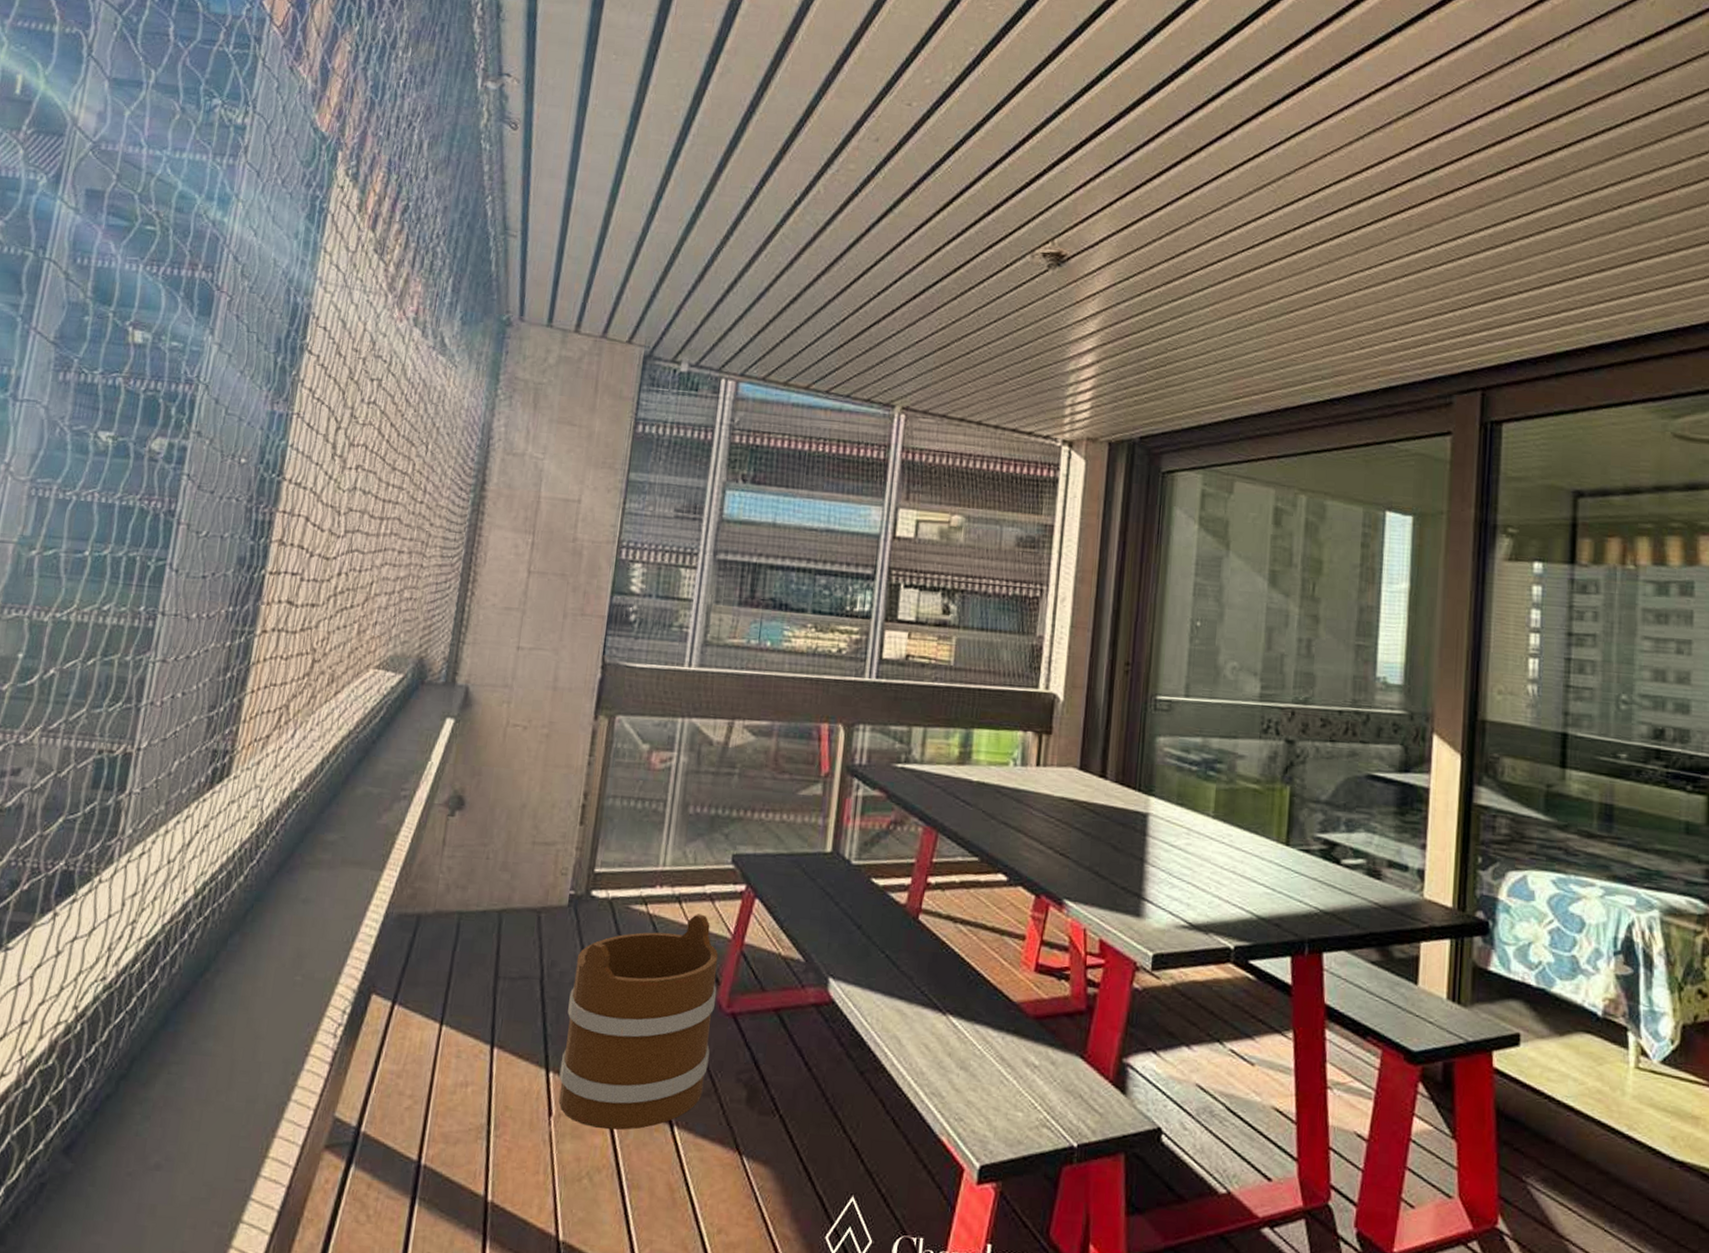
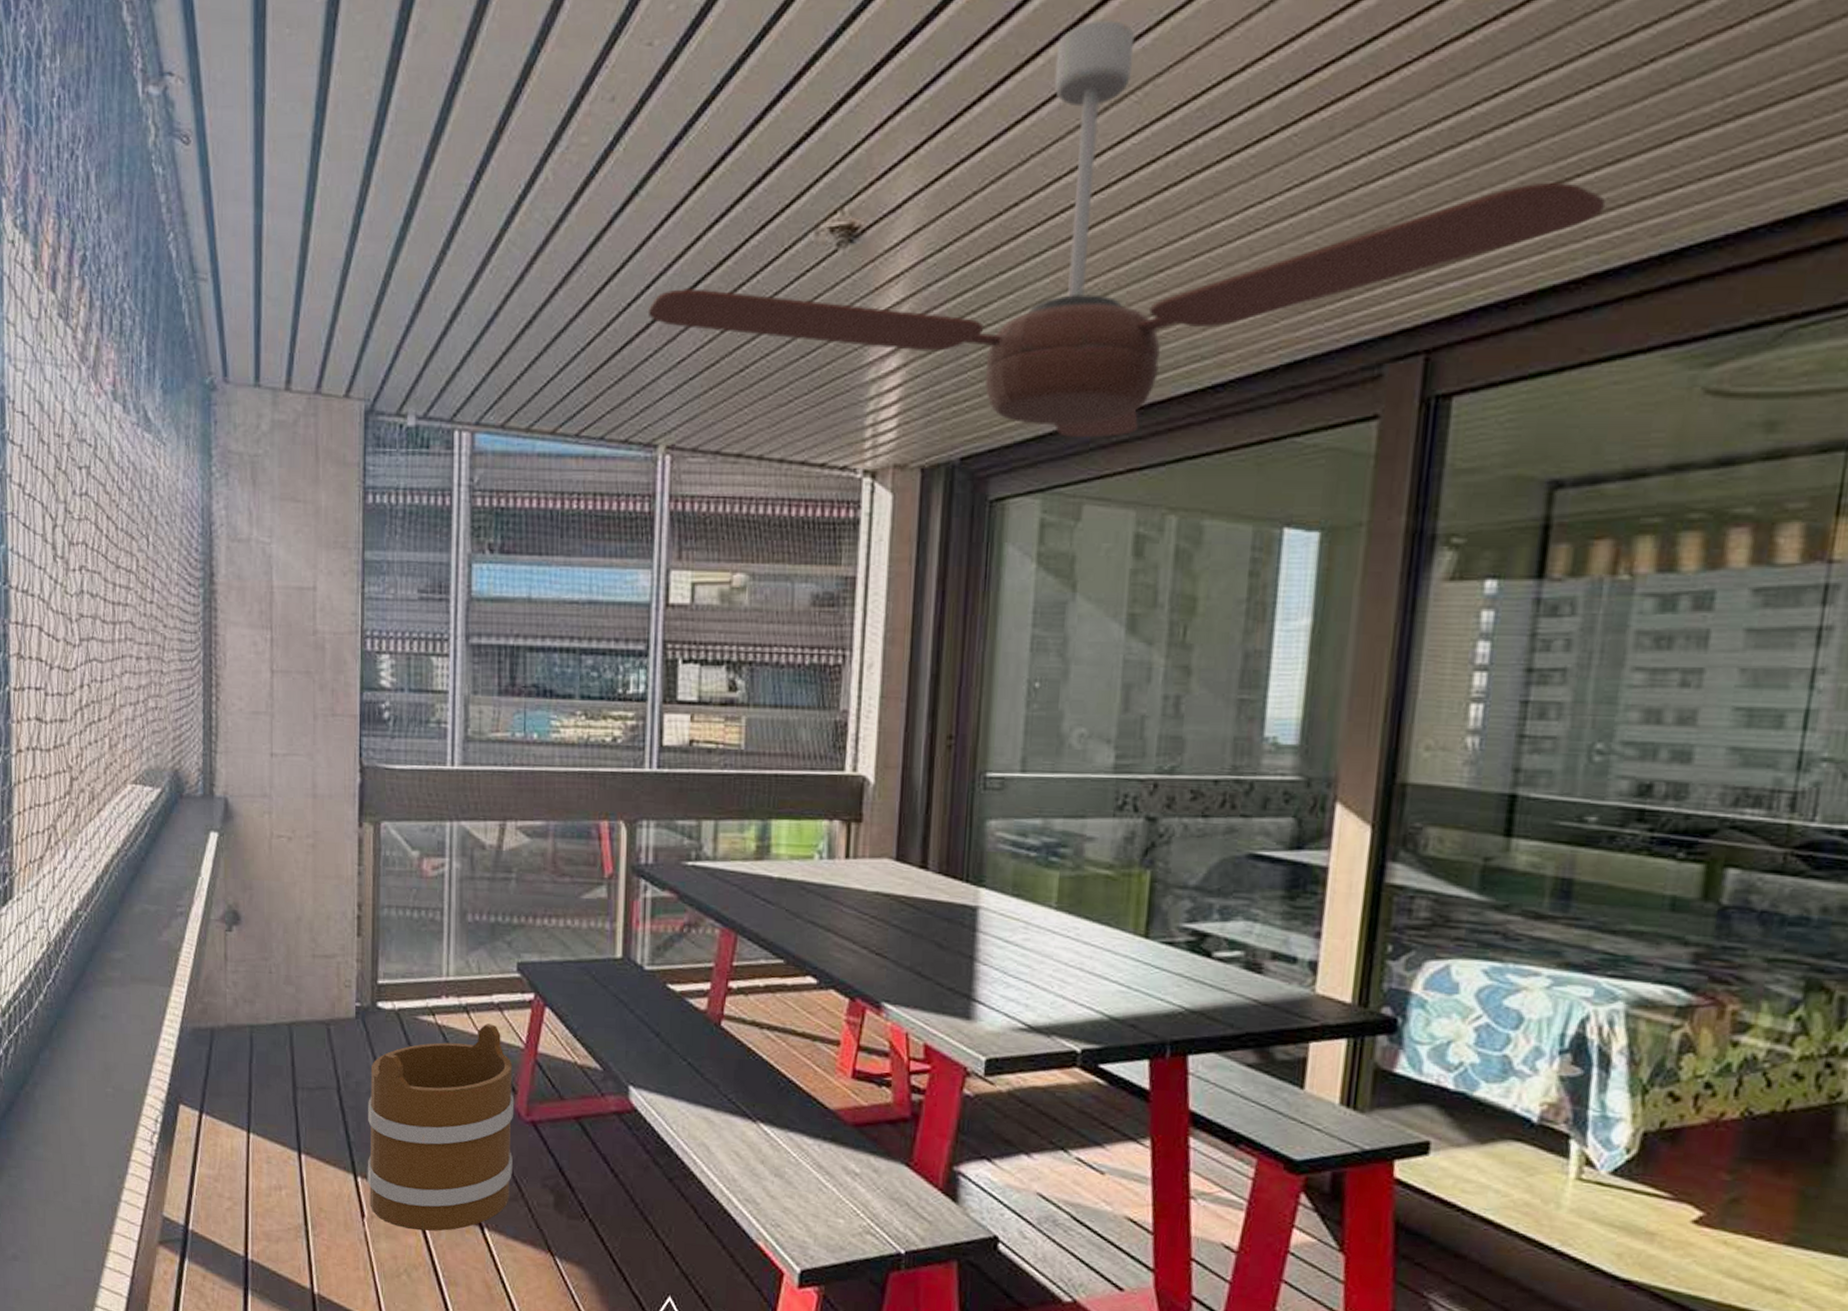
ceiling fan: none [893,132,1597,431] -> present [647,20,1606,437]

